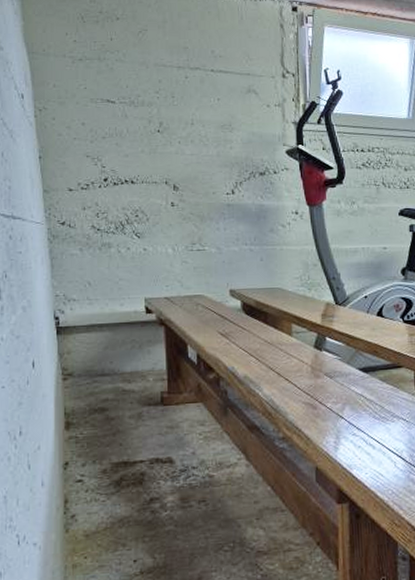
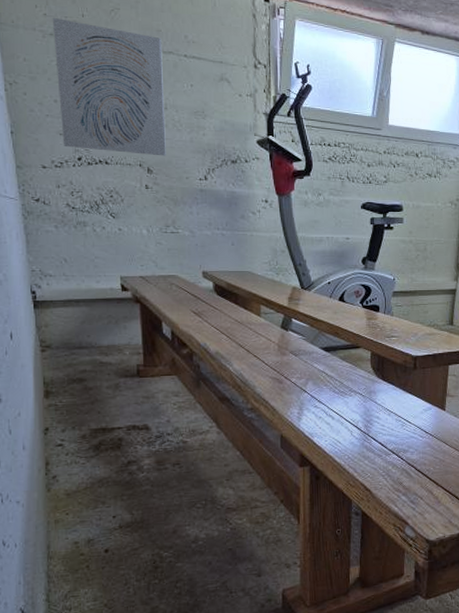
wall art: none [81,43,193,173] -> present [52,17,166,156]

